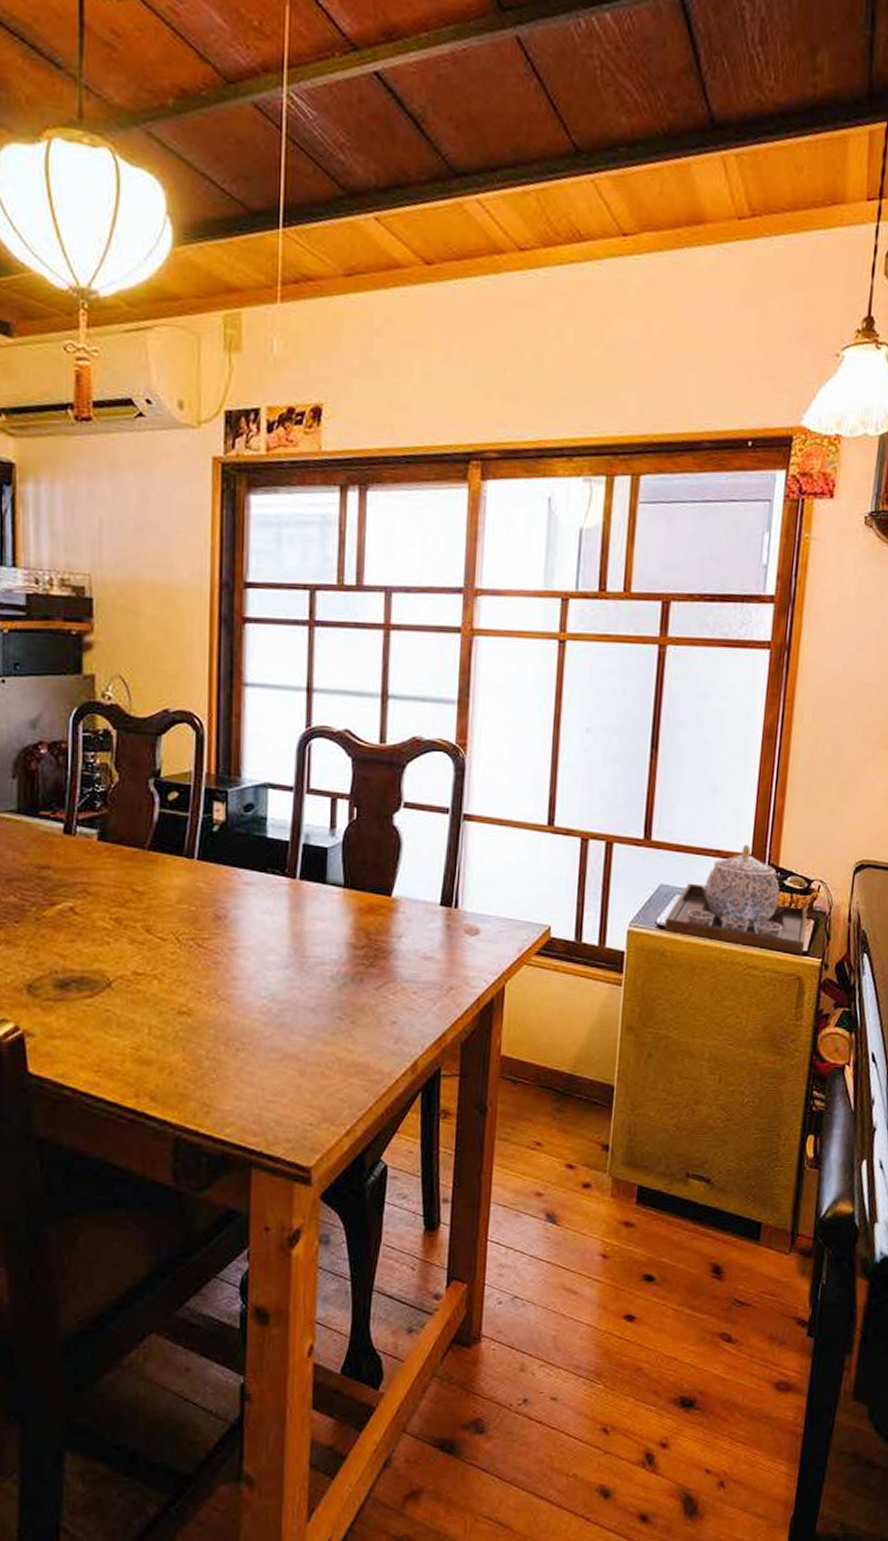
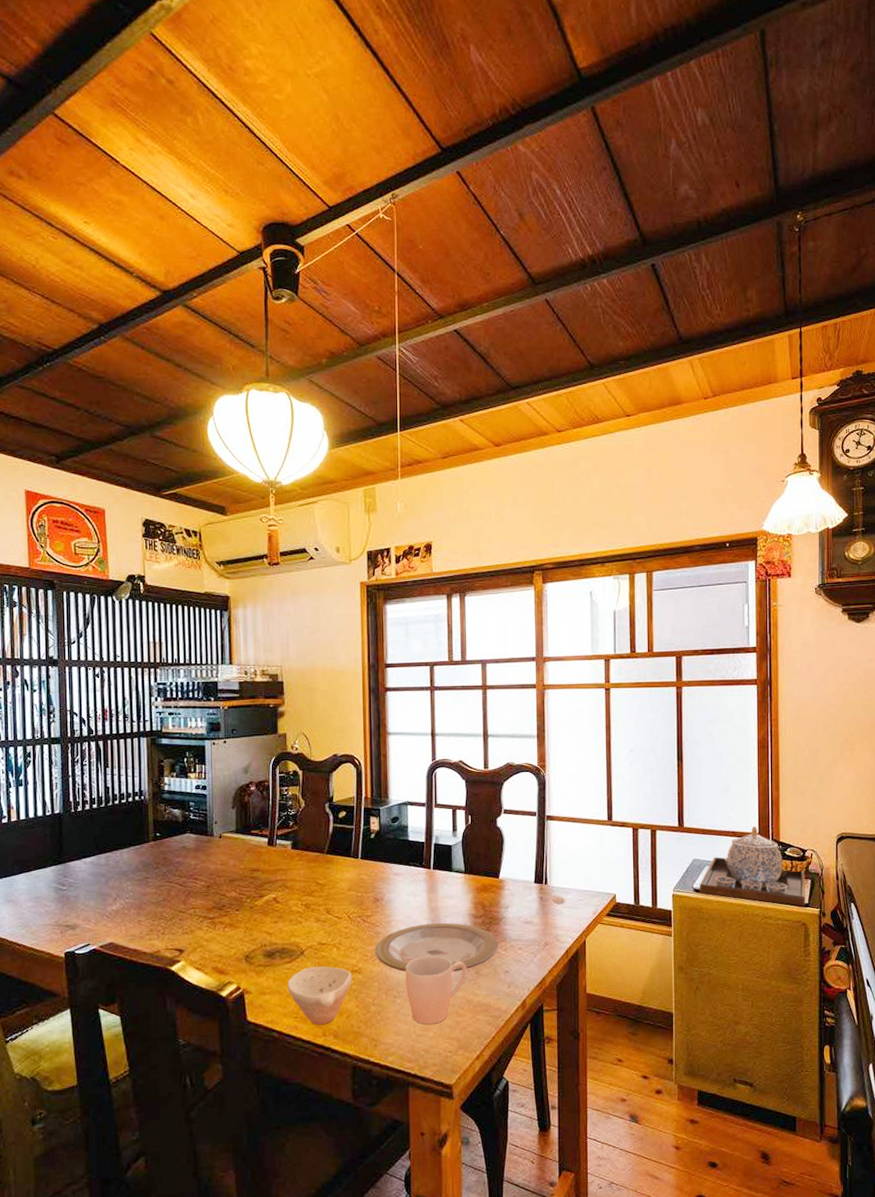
ceramic bowl: none [87,1005,179,1082] -> present [287,966,352,1025]
plate: none [212,952,385,1019] -> present [375,922,499,971]
mug: none [253,996,340,1087] -> present [405,955,468,1025]

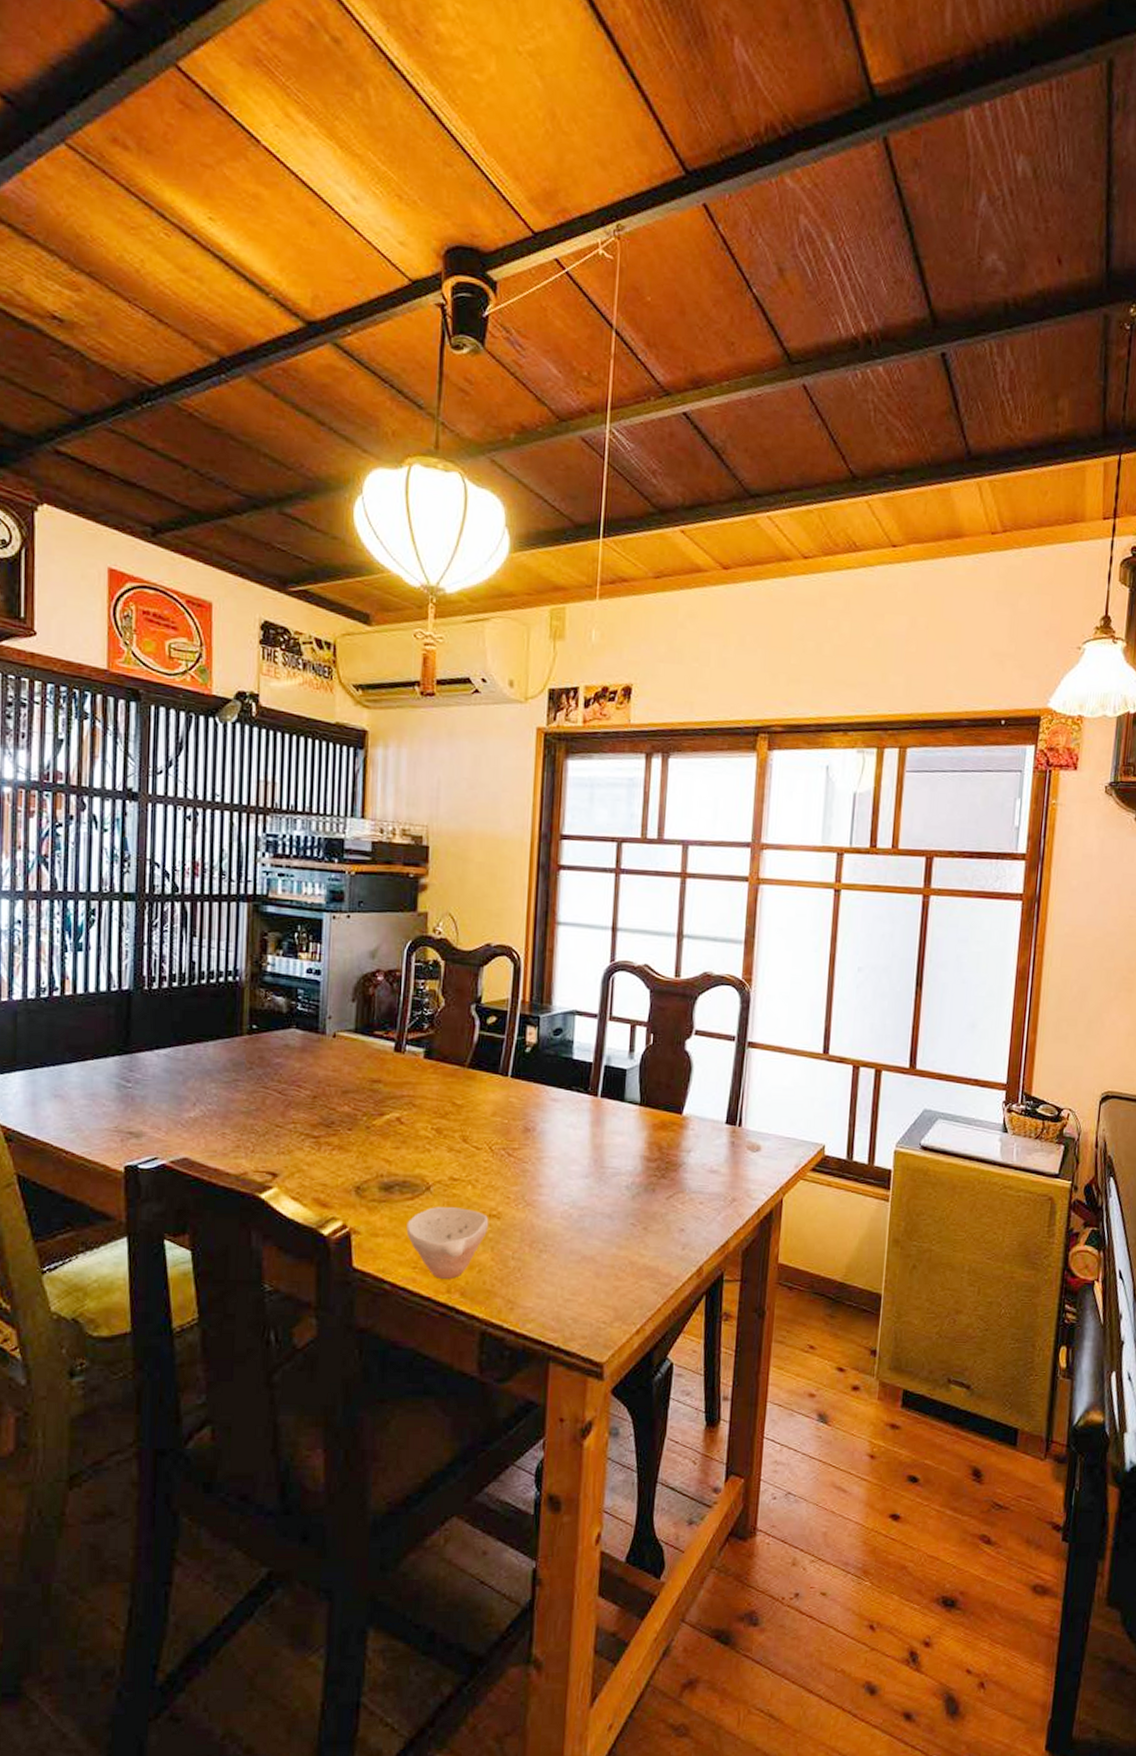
plate: present [375,922,499,971] -> none [520,1163,675,1225]
mug: present [405,955,468,1025] -> none [554,1203,634,1288]
tea set: present [700,826,805,907] -> none [928,1074,1058,1177]

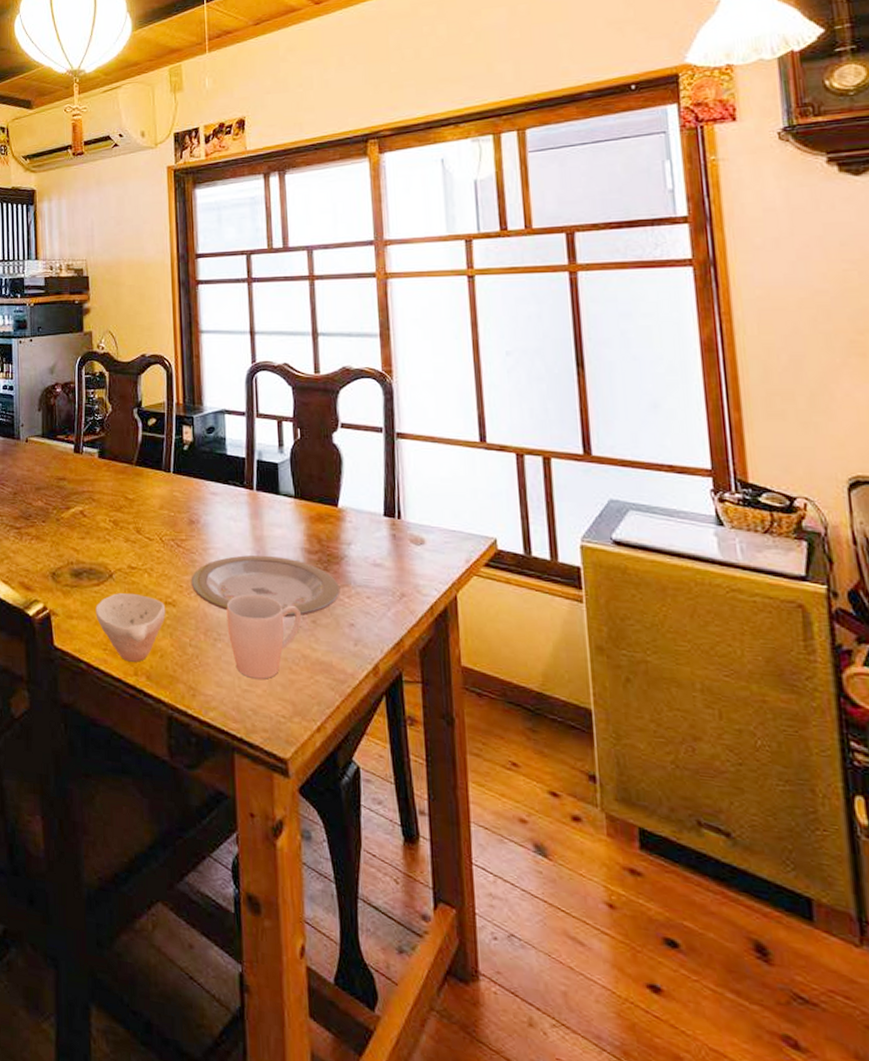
plate: none [520,1163,675,1225] -> present [191,555,341,617]
mug: none [554,1203,634,1288] -> present [226,594,302,679]

